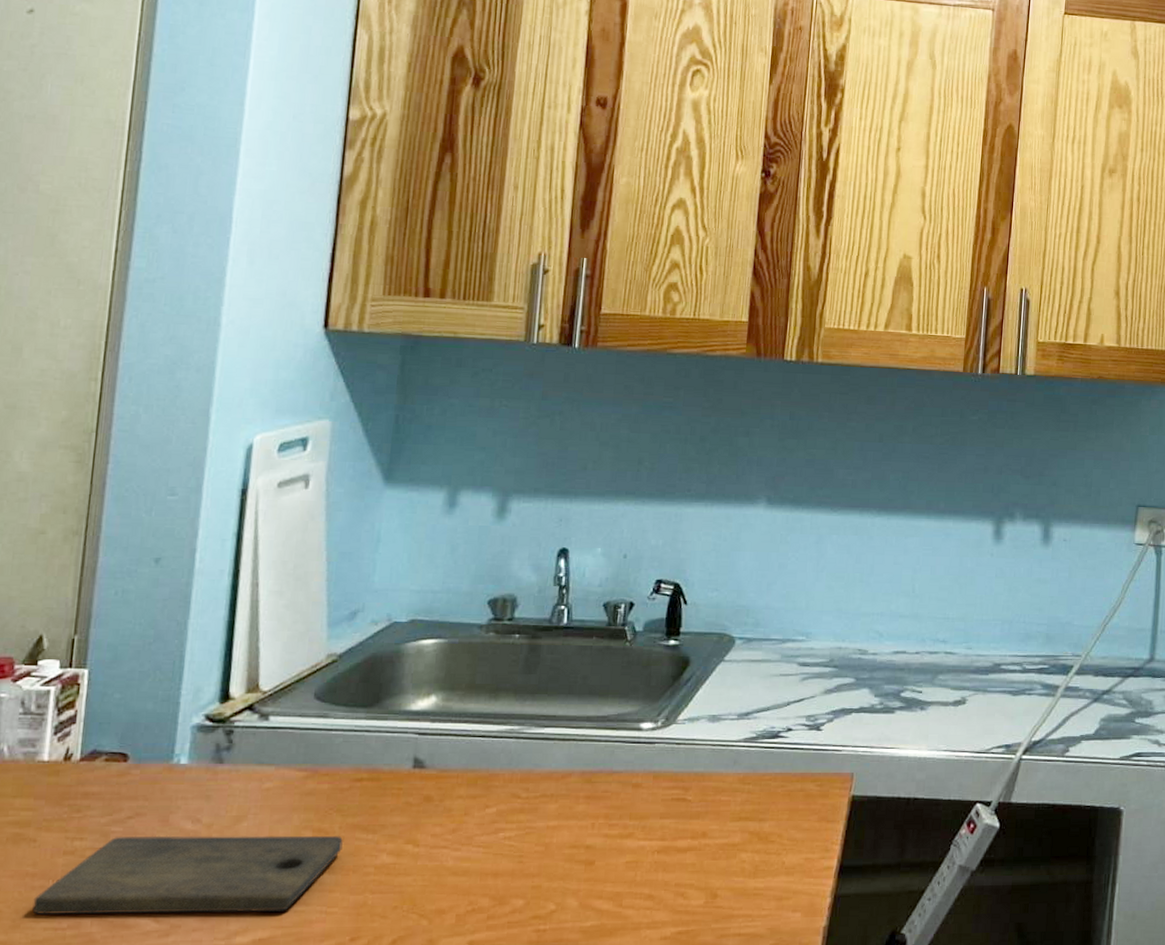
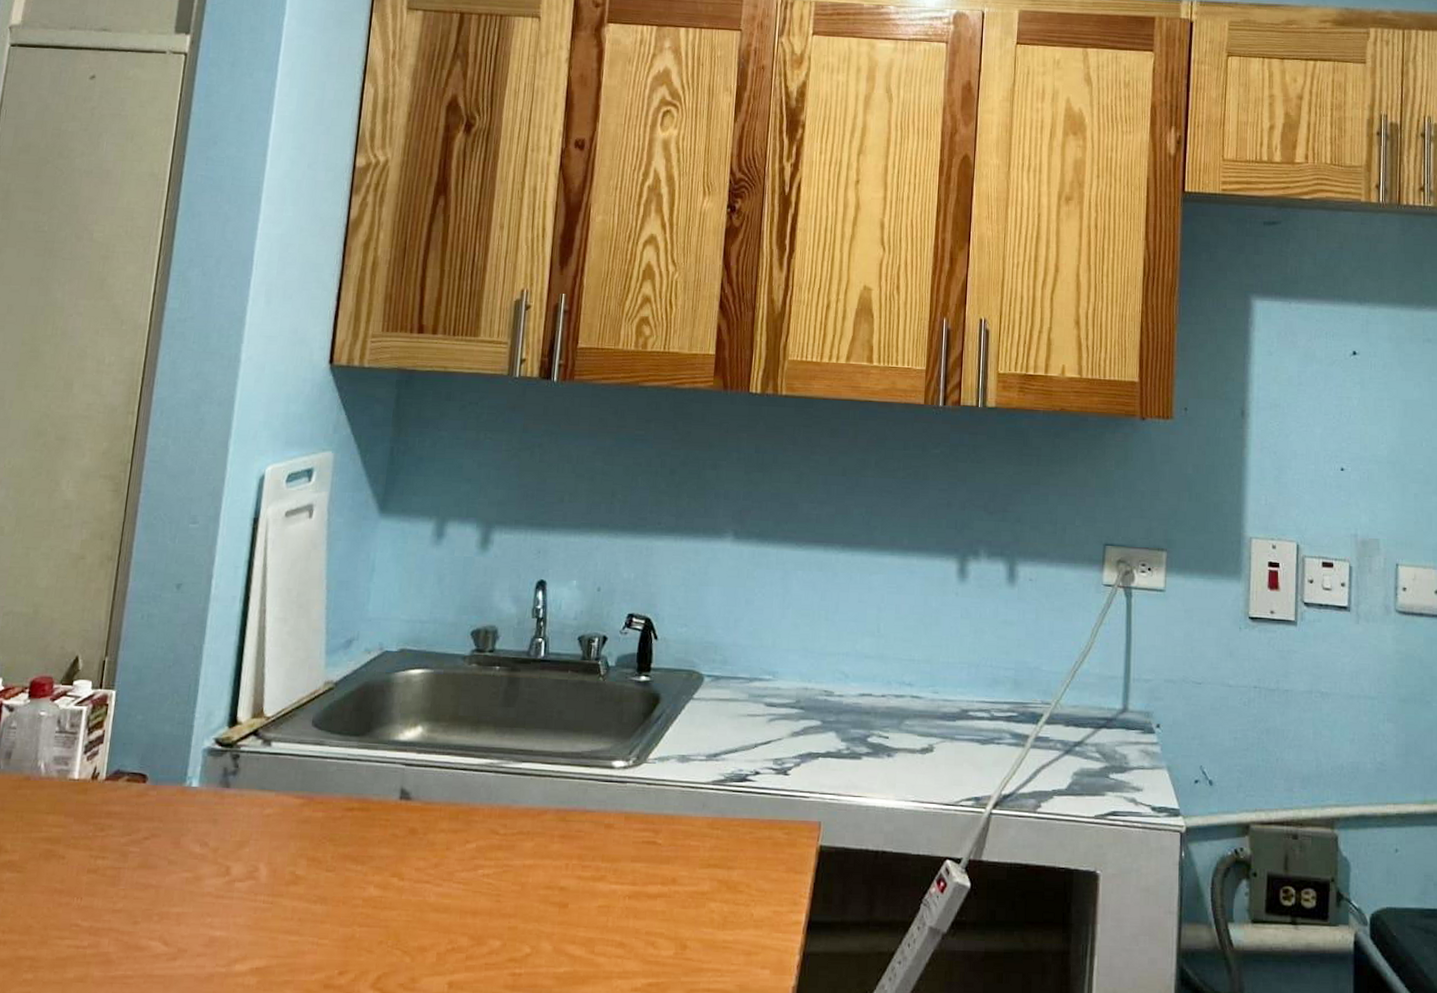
cutting board: present [32,835,343,916] -> none [58,857,335,940]

